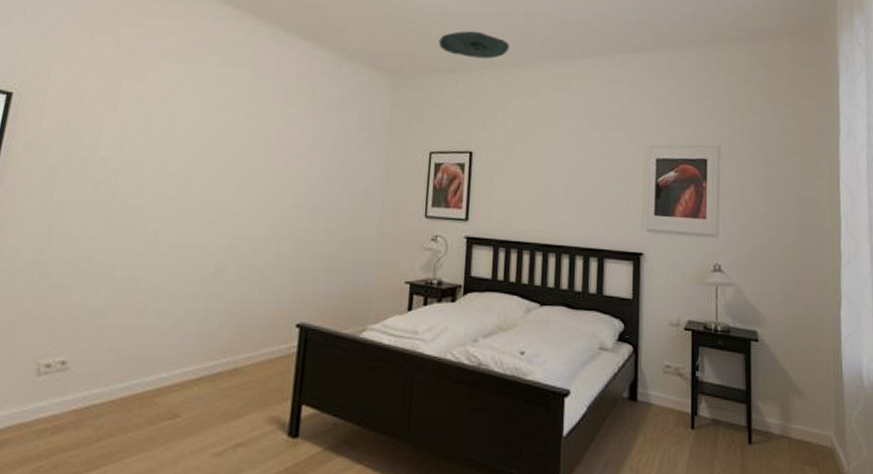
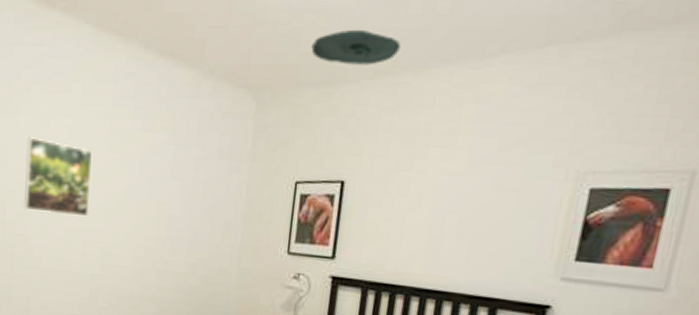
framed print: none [140,105,227,186] -> present [23,137,92,217]

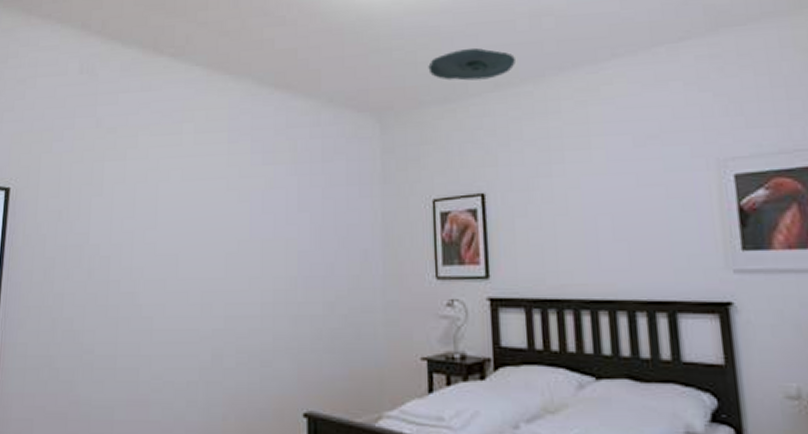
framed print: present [23,137,92,217] -> none [130,183,208,265]

